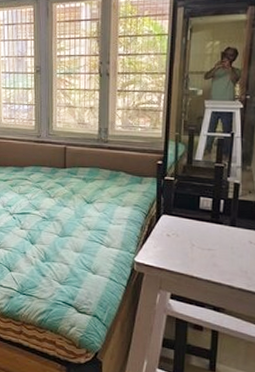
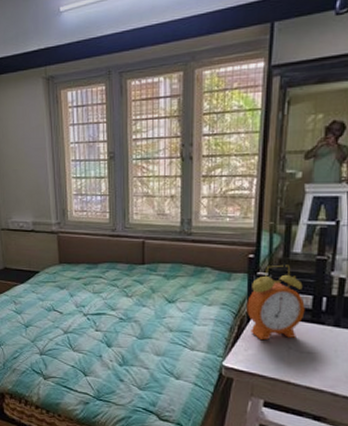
alarm clock: none [156,170,206,238] -> present [247,264,305,340]

